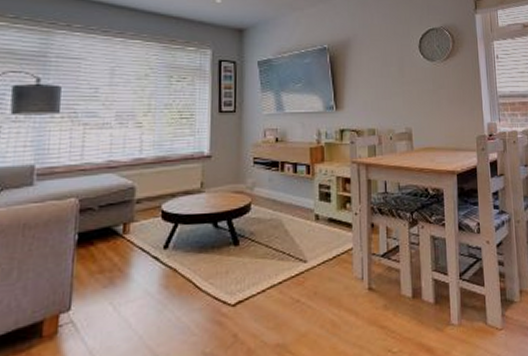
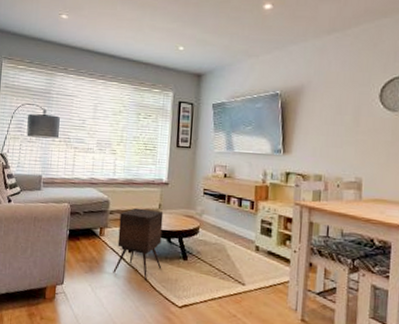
side table: none [143,190,208,282] -> present [113,207,164,281]

